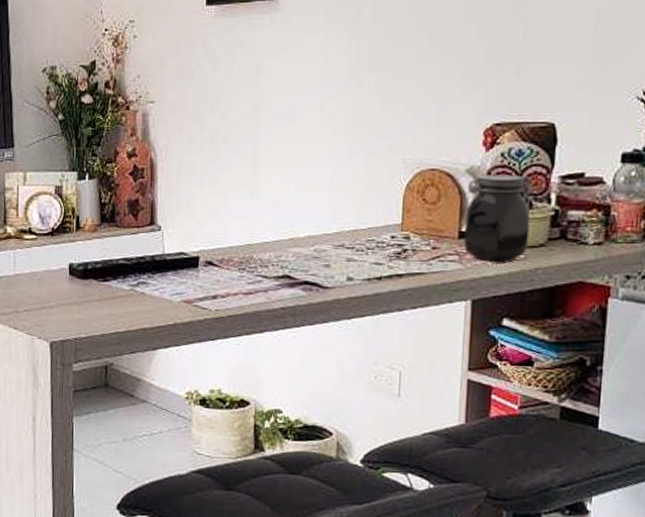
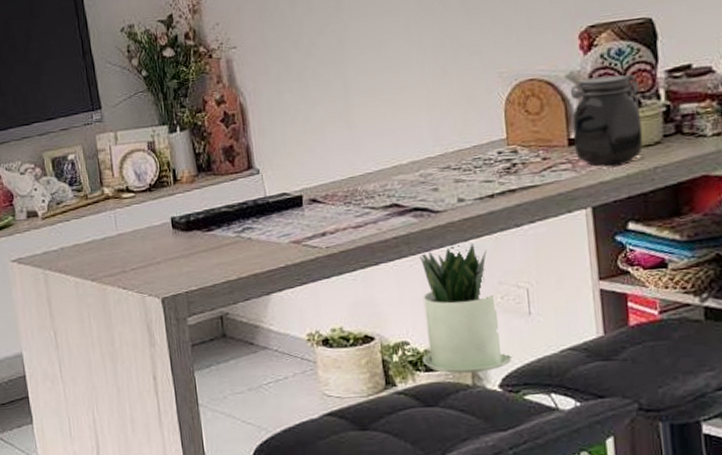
planter: none [292,321,378,447] -> present [418,244,514,374]

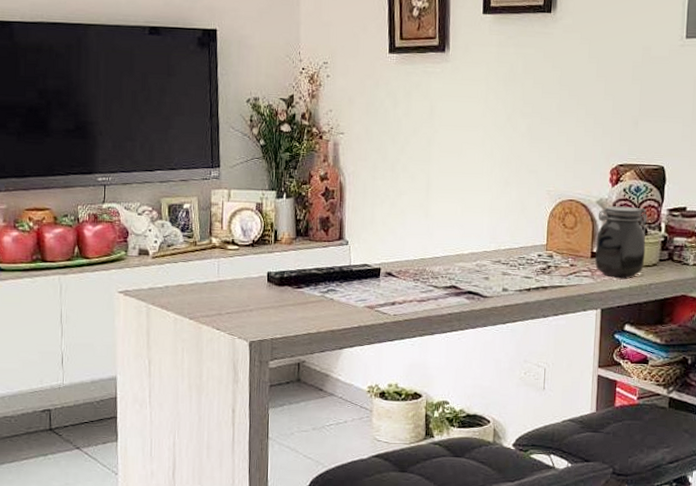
planter: present [418,244,514,374] -> none [456,325,527,433]

